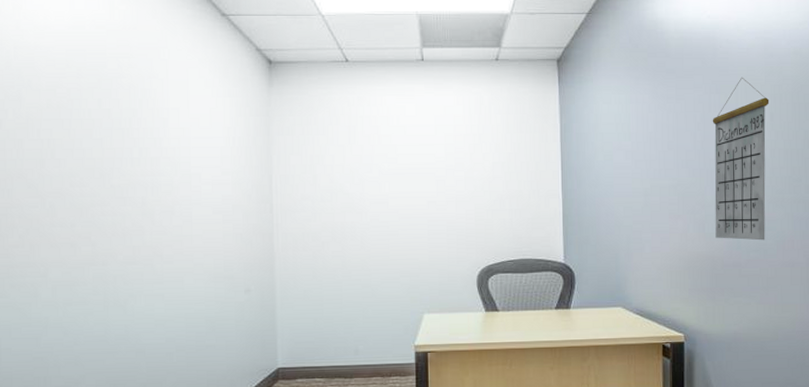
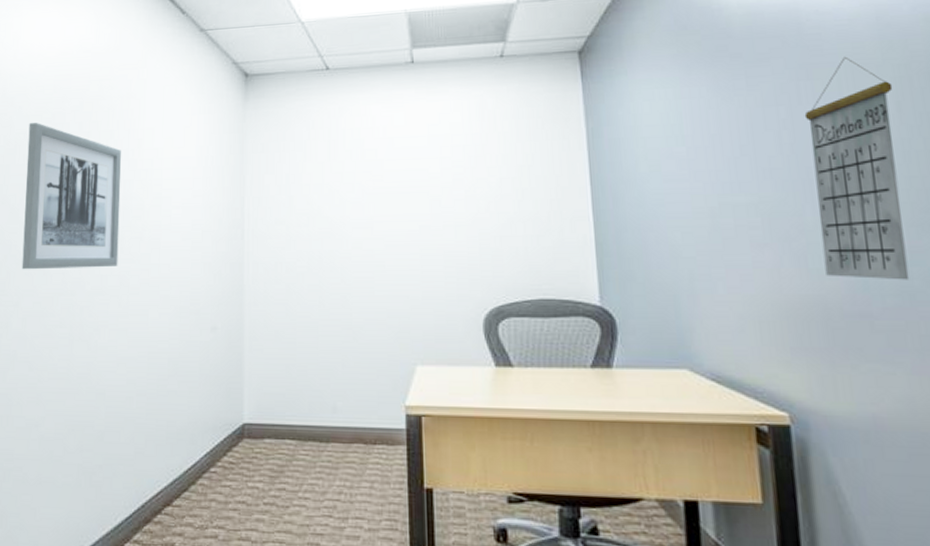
wall art: none [41,98,150,243] -> present [21,123,121,270]

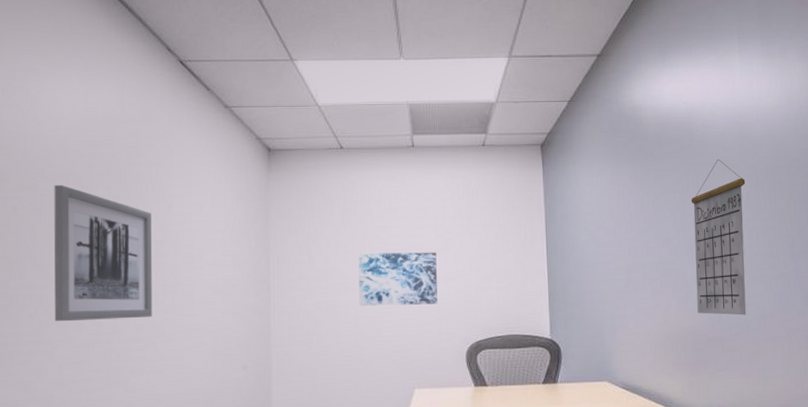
wall art: none [346,190,445,258] -> present [358,252,438,306]

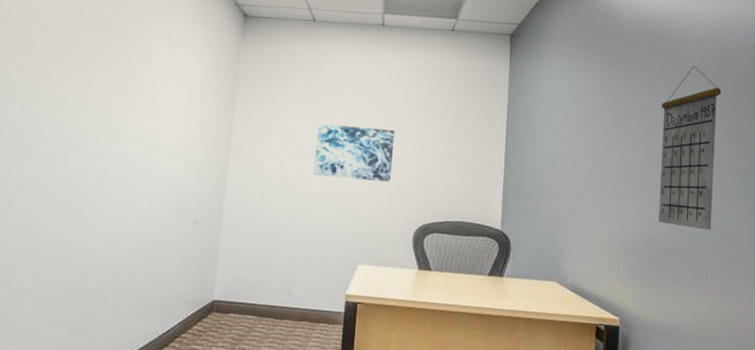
wall art: present [54,185,153,322] -> none [28,31,130,163]

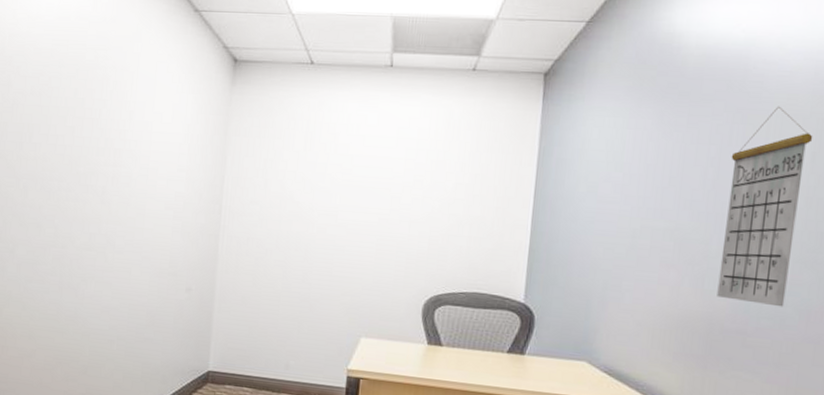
wall art: present [313,124,395,182] -> none [312,182,403,248]

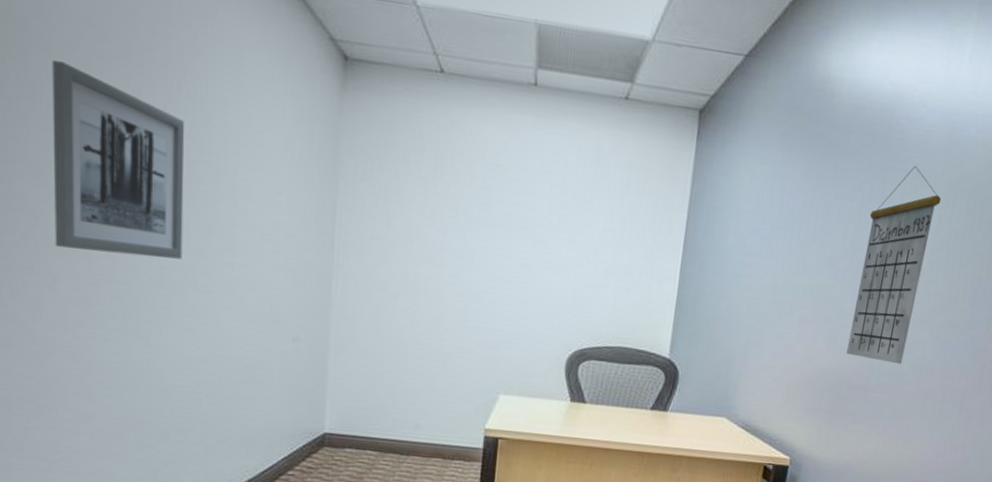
wall art: none [17,84,113,227] -> present [52,60,185,259]

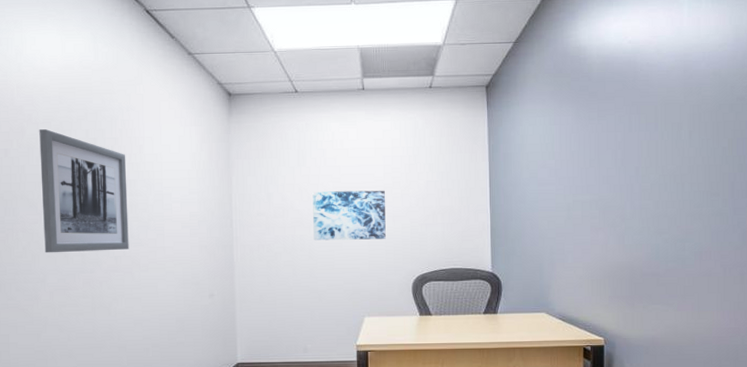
wall art: none [444,218,547,297] -> present [312,190,386,241]
calendar: present [846,165,942,365] -> none [632,98,689,252]

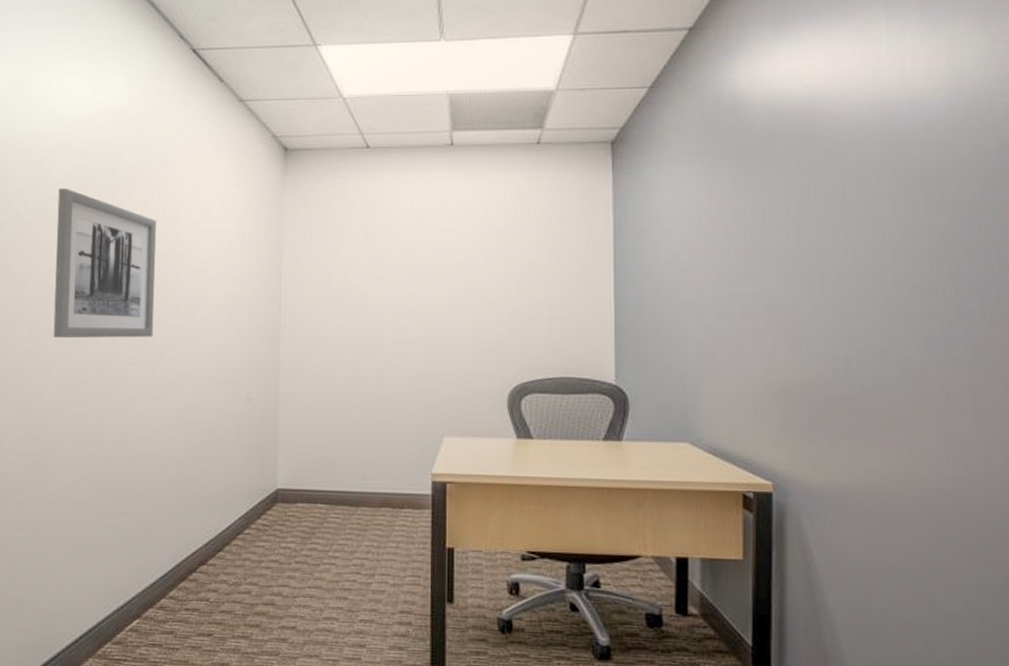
wall art: present [312,190,386,241] -> none [382,272,475,336]

